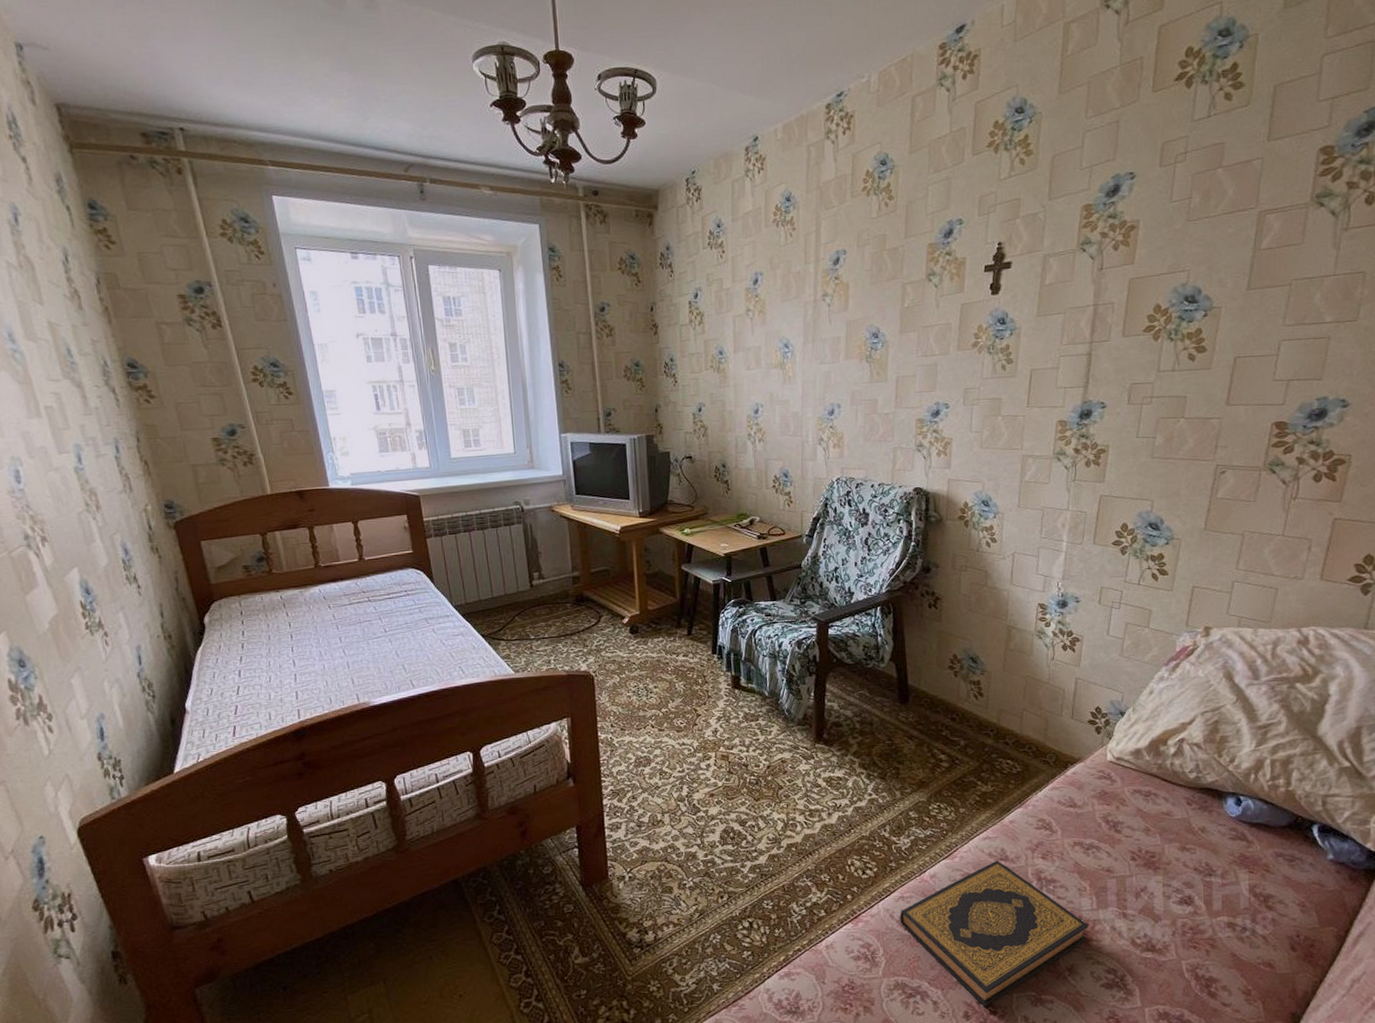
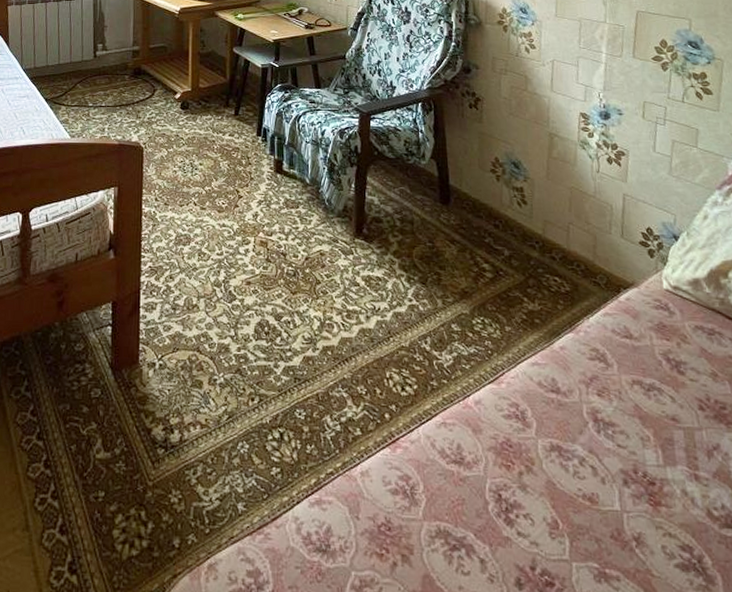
hardback book: present [900,860,1089,1007] -> none [442,391,656,575]

